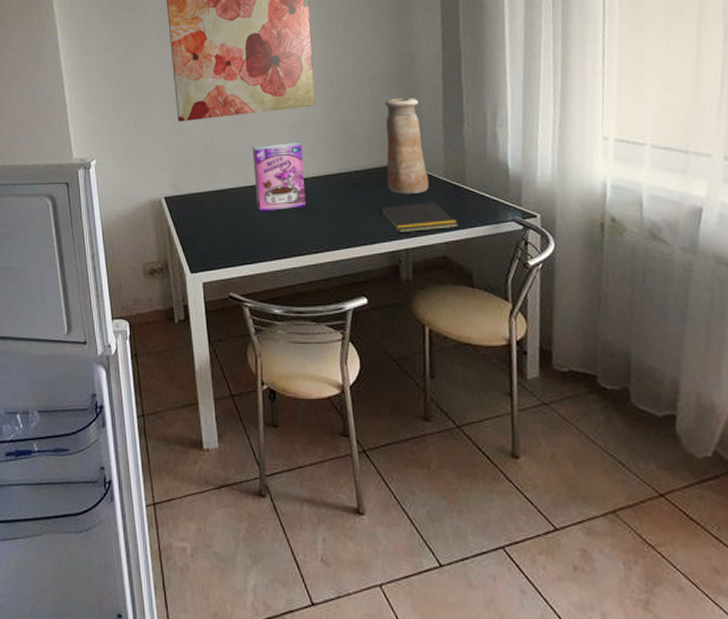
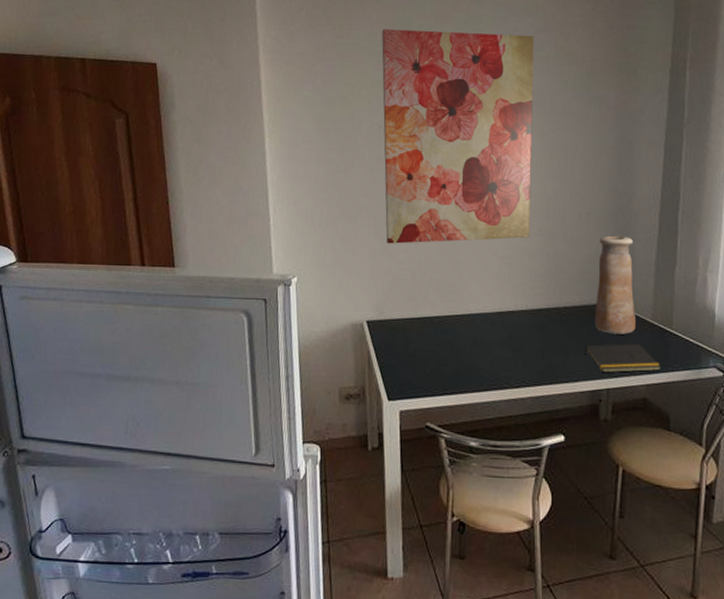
cereal box: present [252,142,306,212] -> none [461,273,513,343]

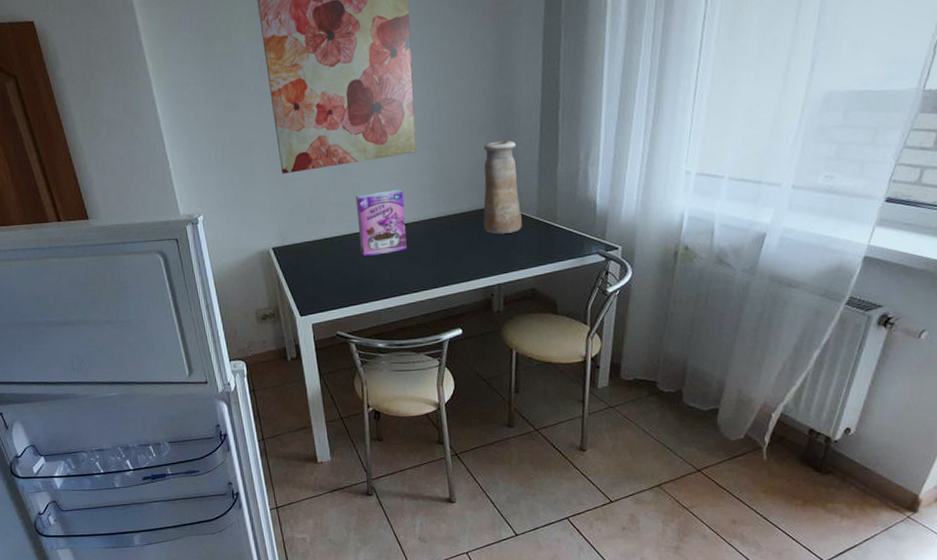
cereal box: none [461,273,513,343] -> present [355,189,407,258]
notepad: present [584,344,661,373] -> none [475,240,548,269]

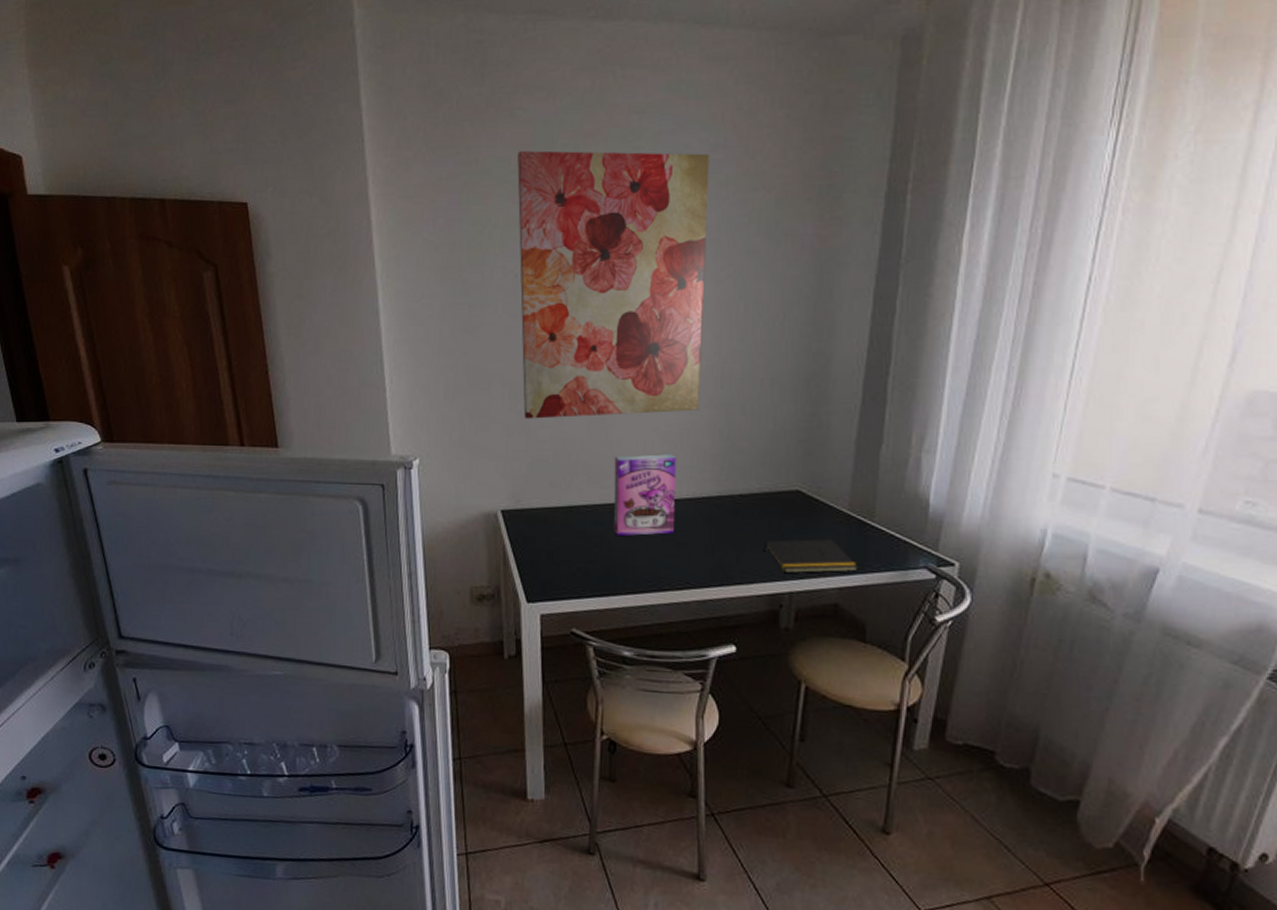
notepad: none [475,240,548,269] -> present [762,539,858,573]
vase: present [483,140,522,234] -> none [777,407,828,528]

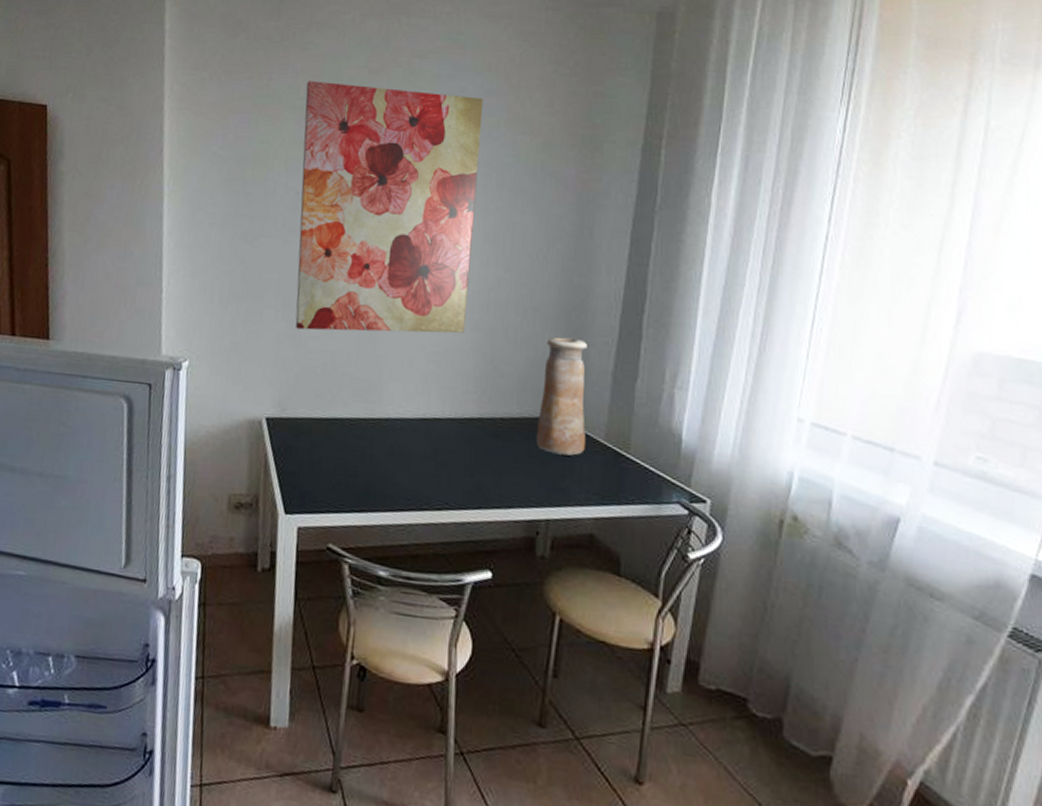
cereal box: present [613,454,677,537] -> none [376,371,441,453]
notepad: present [762,539,858,573] -> none [521,465,613,503]
vase: none [777,407,828,528] -> present [536,337,587,456]

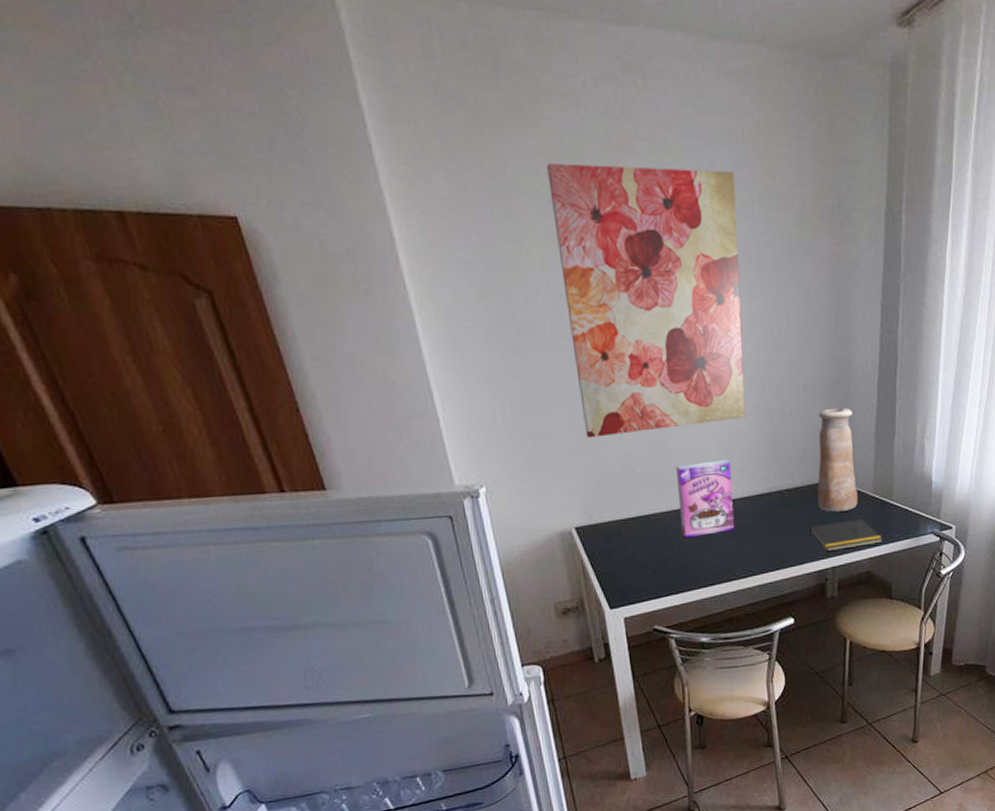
cereal box: none [376,371,441,453] -> present [675,459,734,539]
notepad: none [521,465,613,503] -> present [808,519,883,551]

